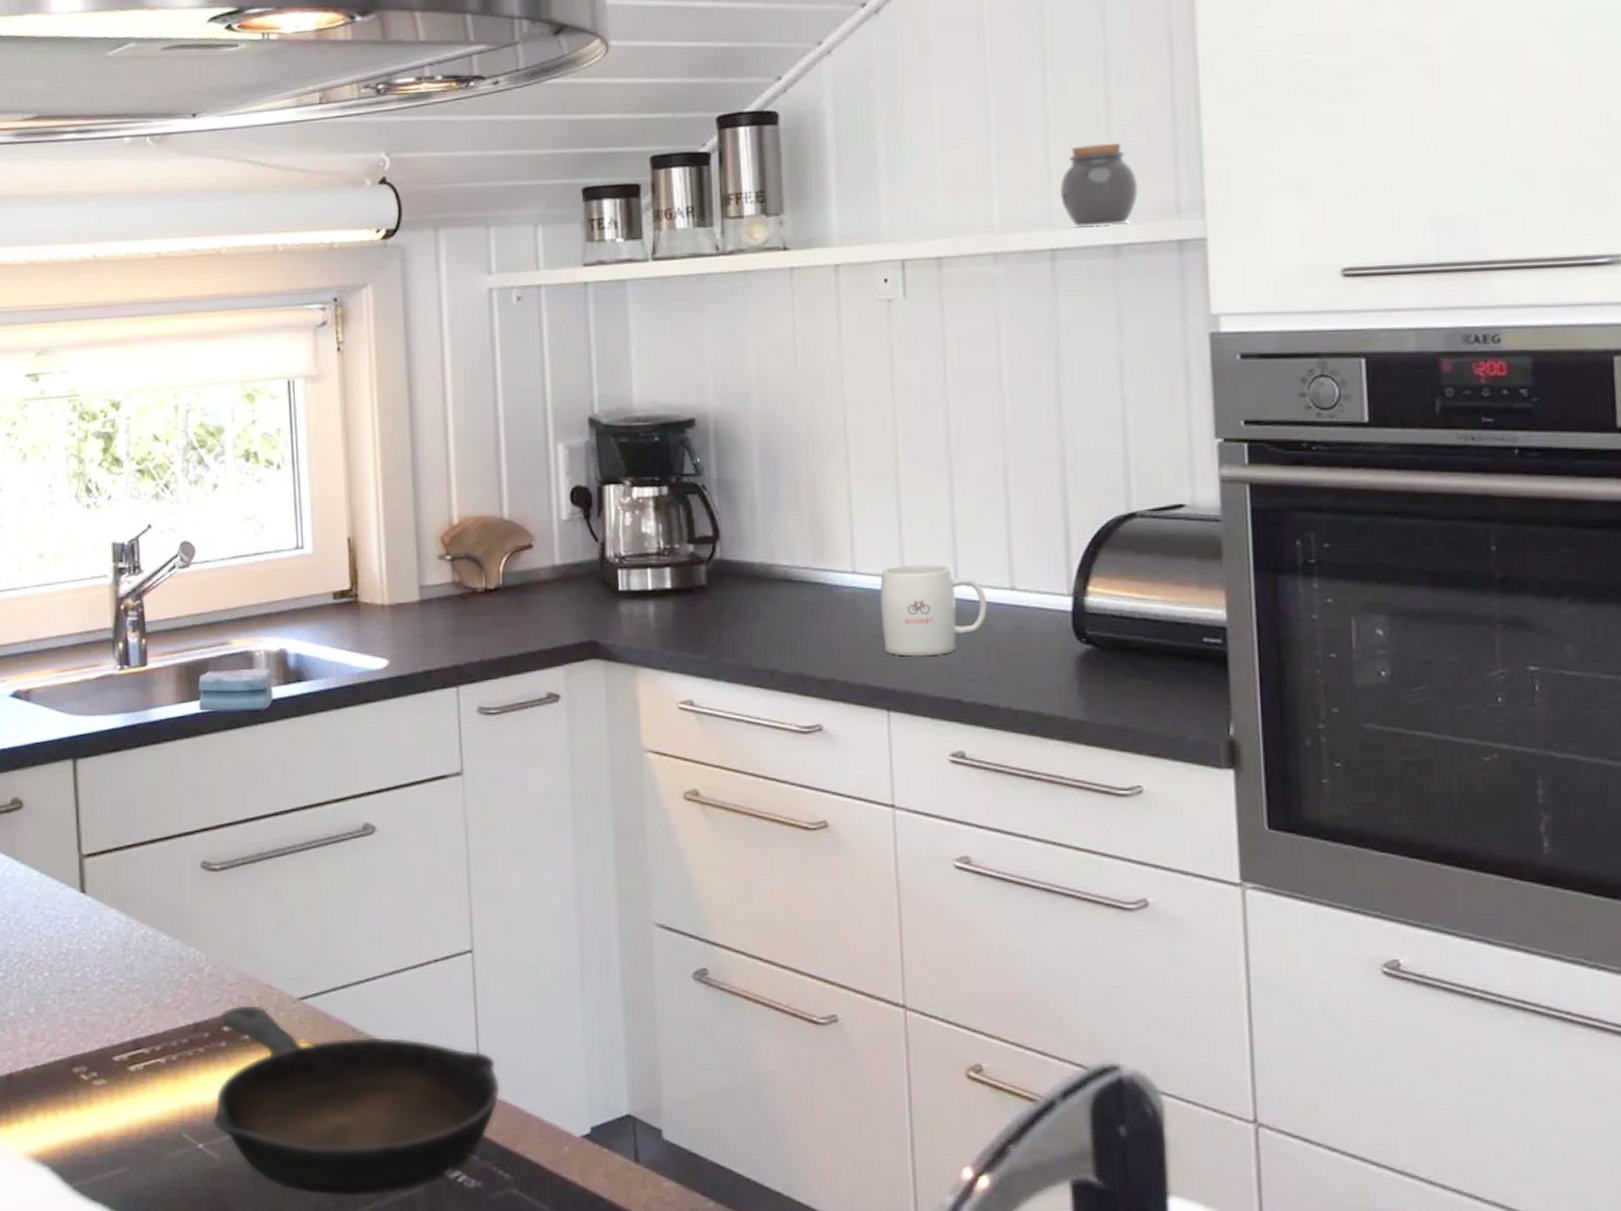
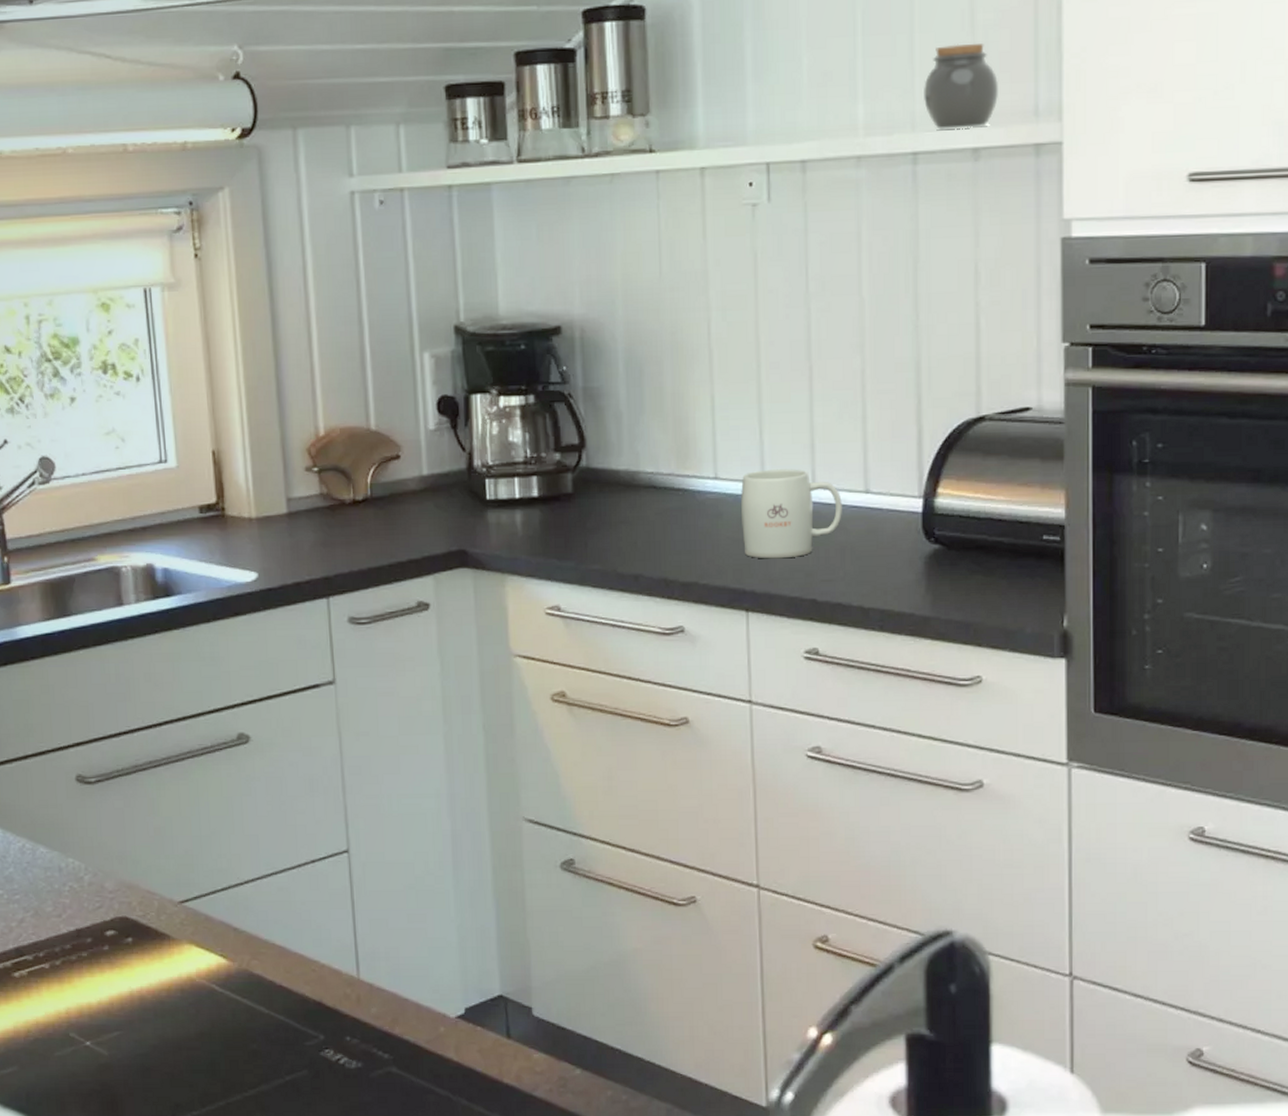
sponge: present [198,668,273,711] -> none [65,583,142,628]
frying pan: present [212,1004,501,1194] -> none [98,909,379,1080]

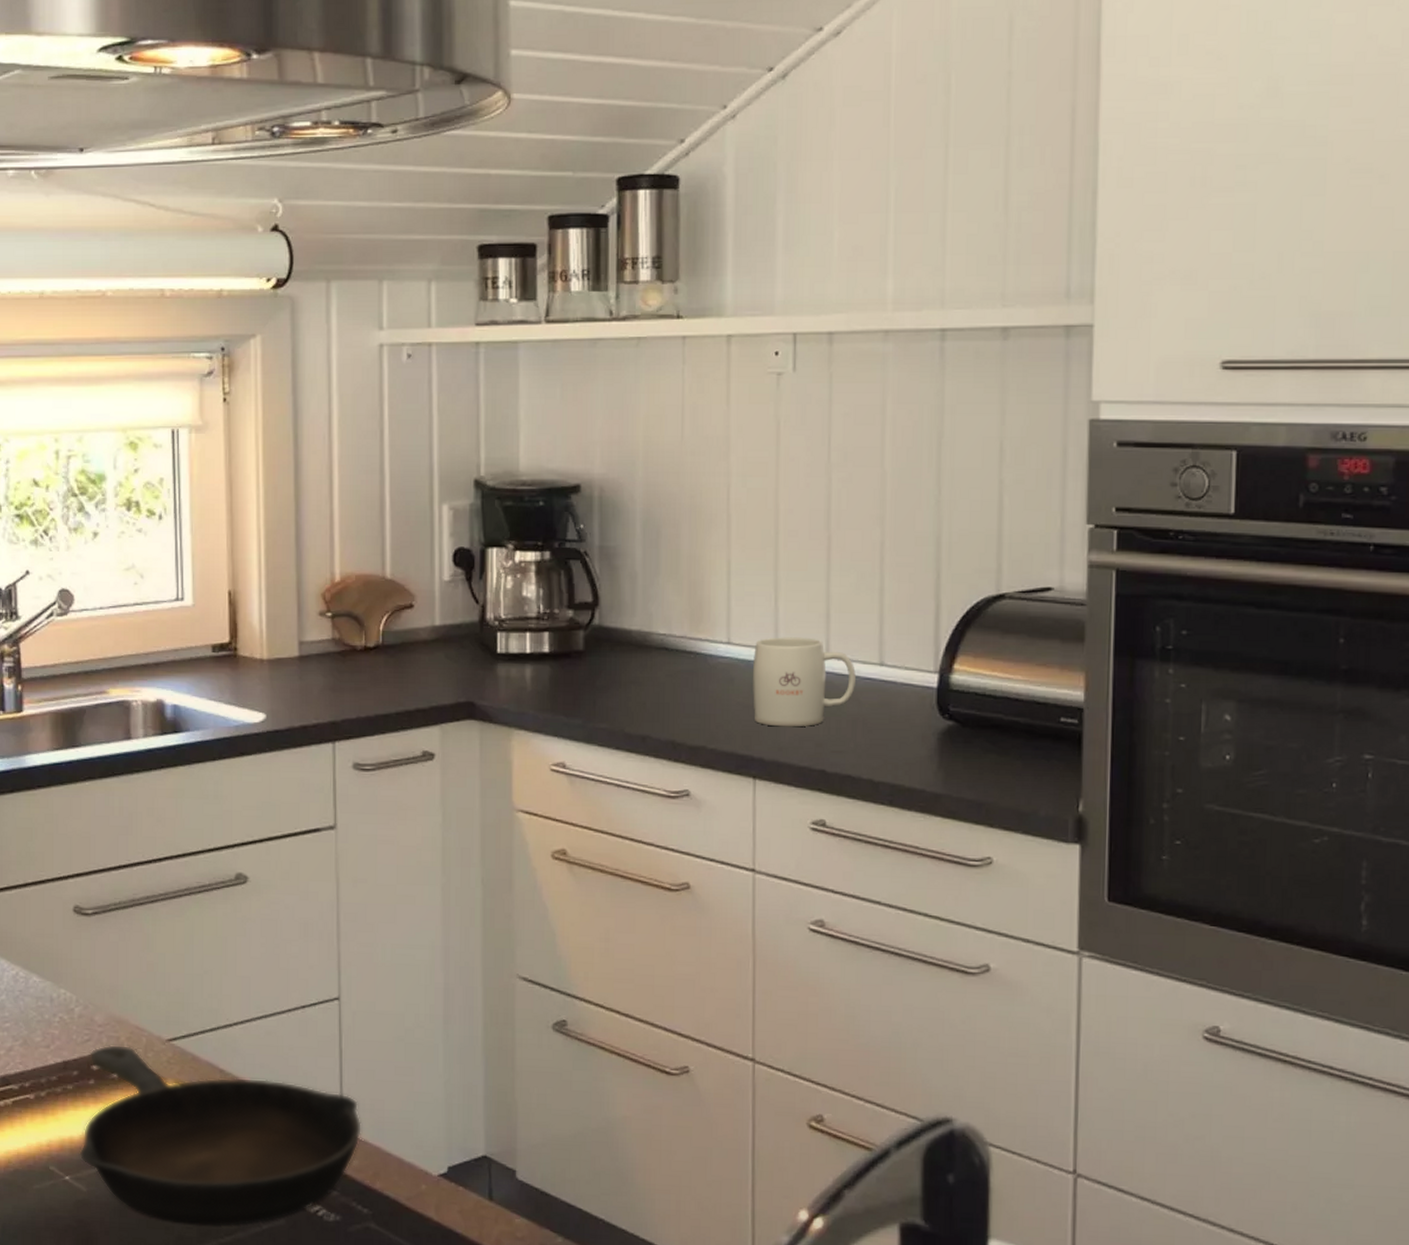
frying pan: none [98,909,379,1080] -> present [79,1044,363,1225]
jar: present [924,44,999,129] -> none [954,224,1031,307]

